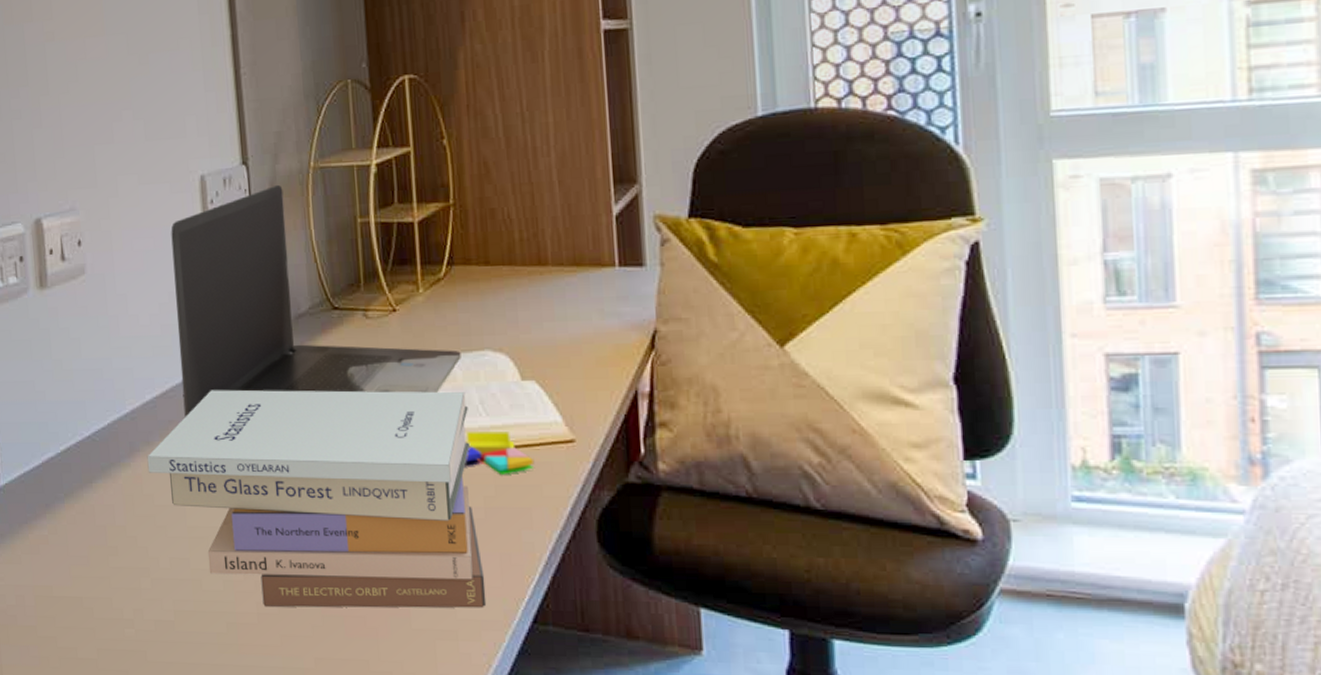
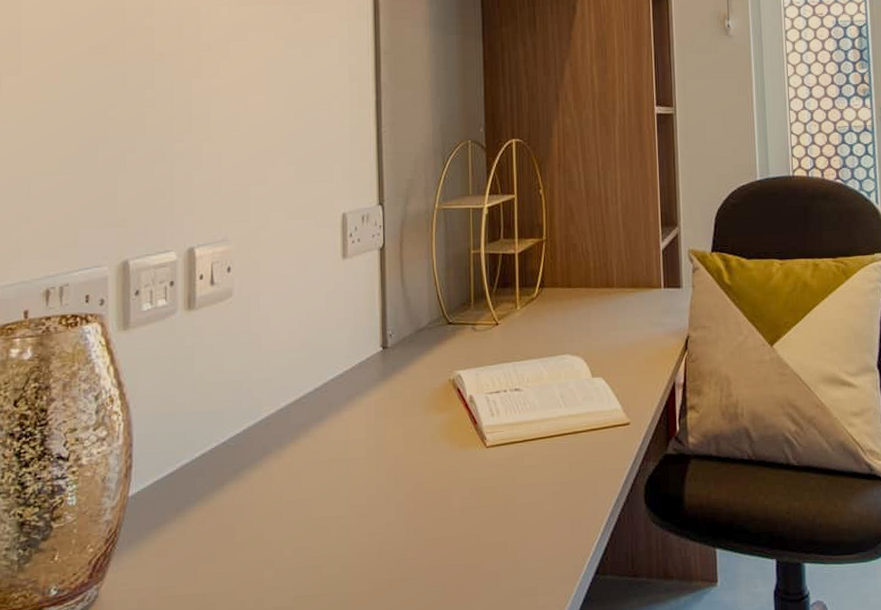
books: present [147,389,487,608] -> none [278,388,560,585]
laptop computer: present [171,184,461,417] -> none [313,222,547,420]
sticky notes: present [464,432,535,474] -> none [547,419,600,454]

